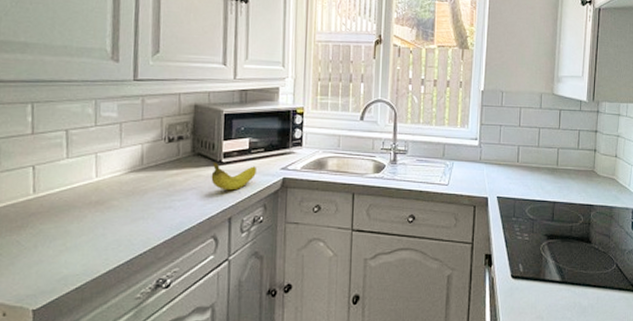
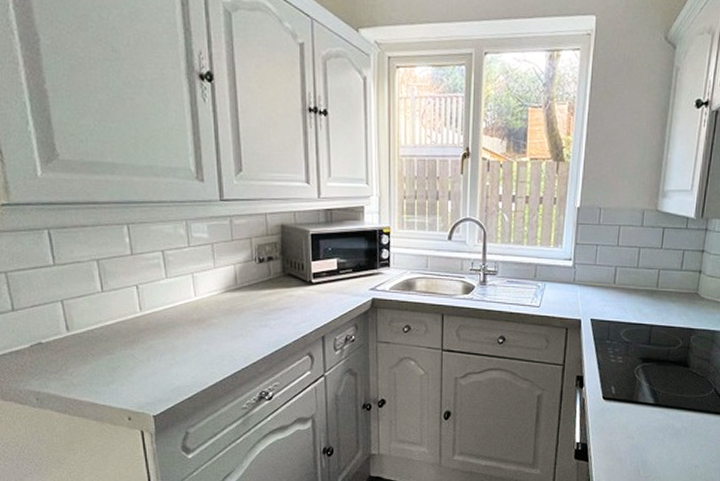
fruit: present [211,161,256,191] -> none [302,282,346,310]

